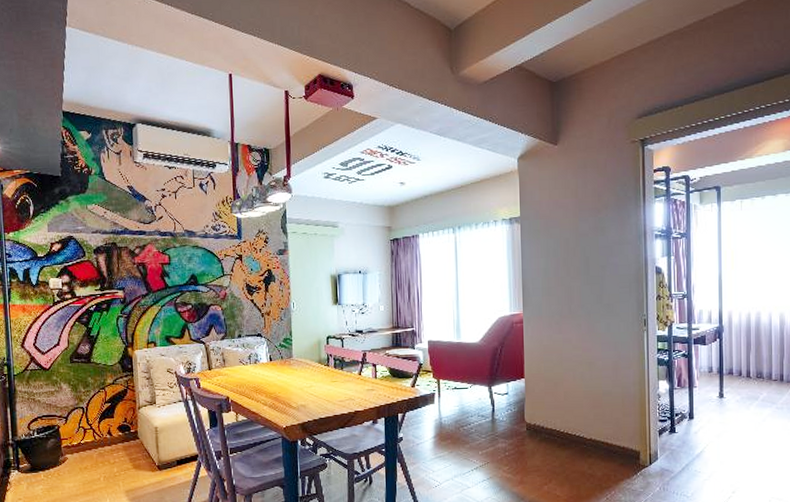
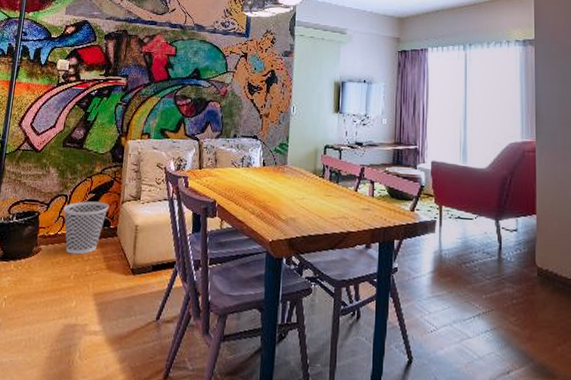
wastebasket: none [82,410,127,459] -> present [63,201,109,255]

